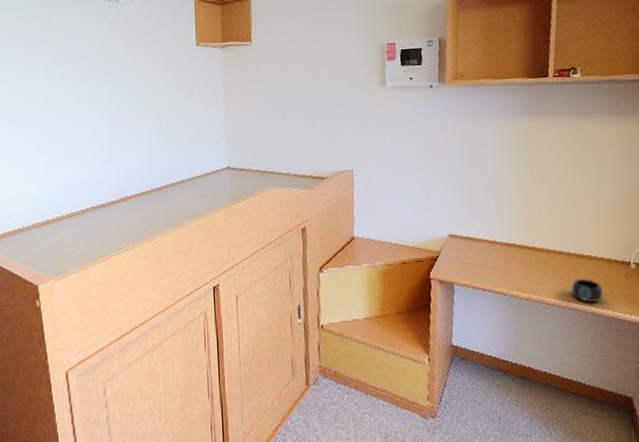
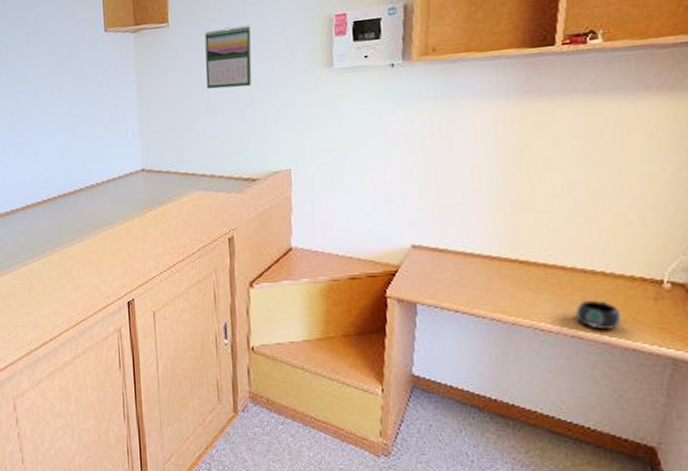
calendar: none [282,47,321,100] -> present [204,24,252,90]

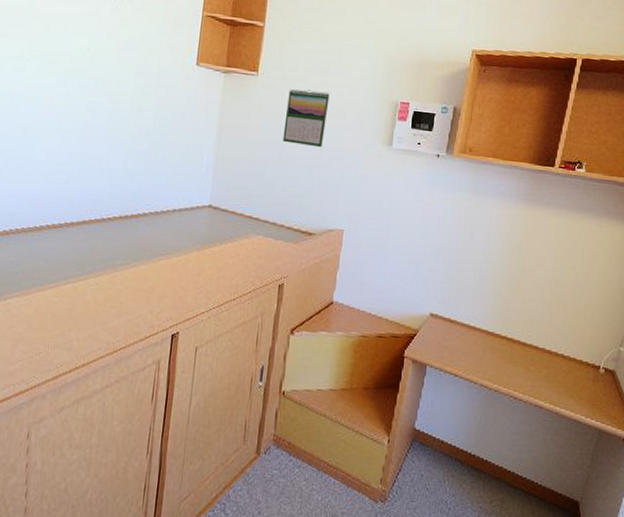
mug: present [575,299,622,329] -> none [540,376,570,402]

